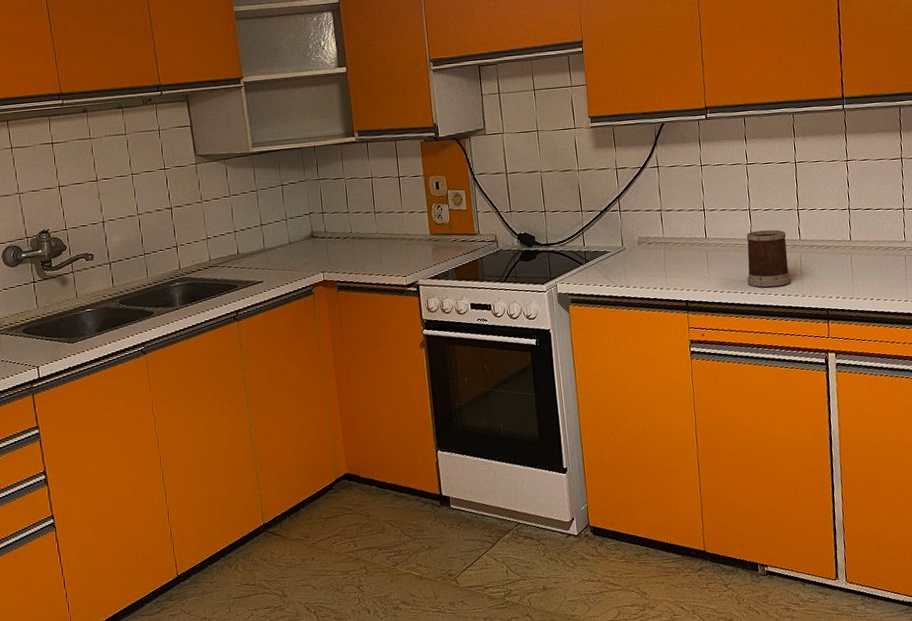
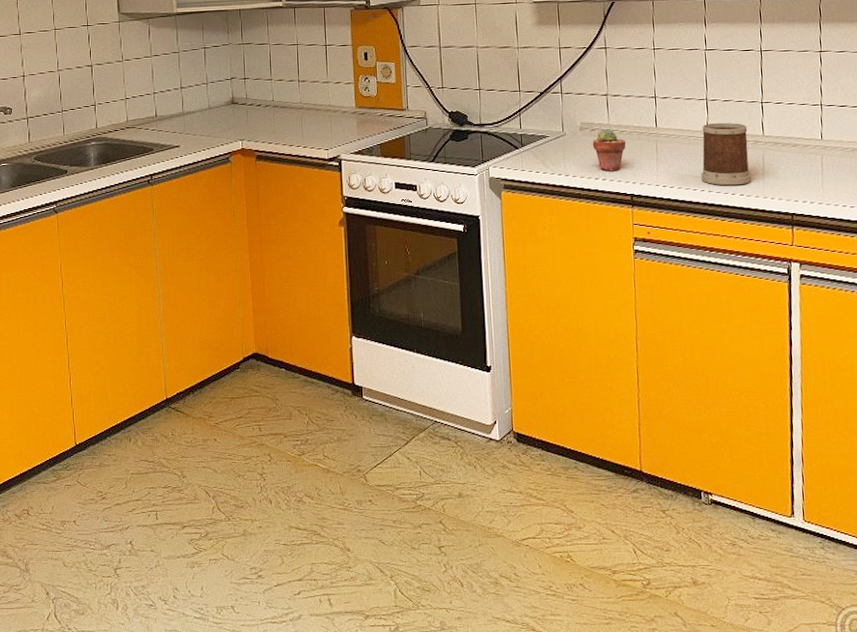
potted succulent: none [649,242,680,281] -> present [592,129,626,171]

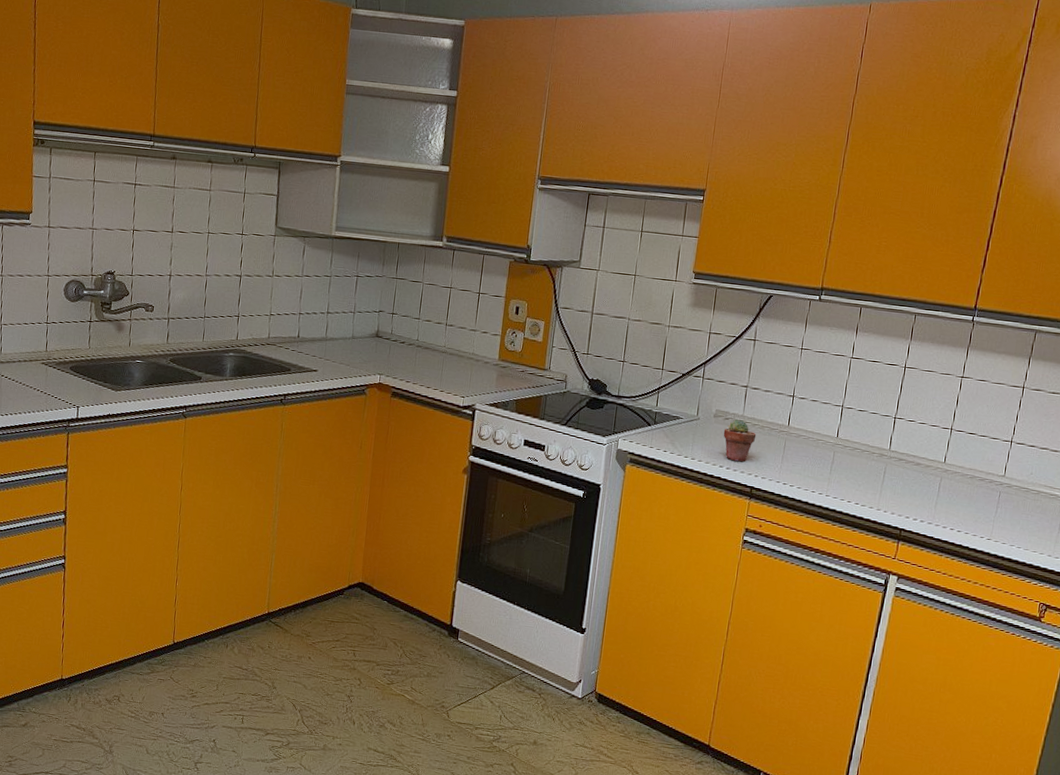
mug: present [701,122,752,186] -> none [821,430,876,494]

